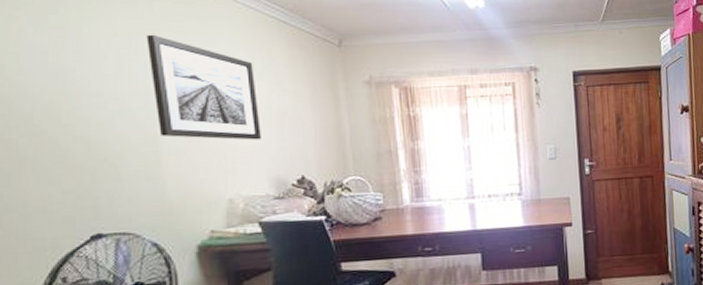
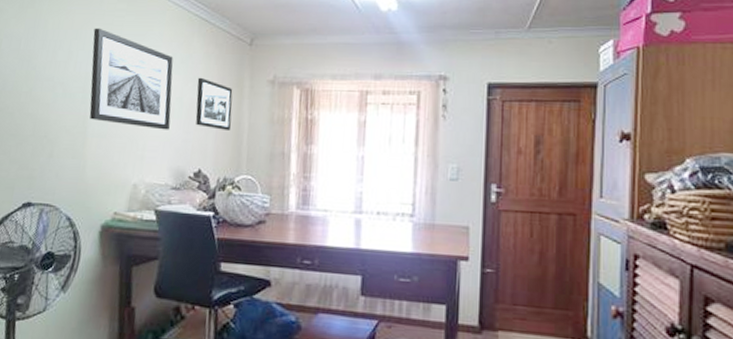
picture frame: none [285,82,332,135] -> present [195,77,233,130]

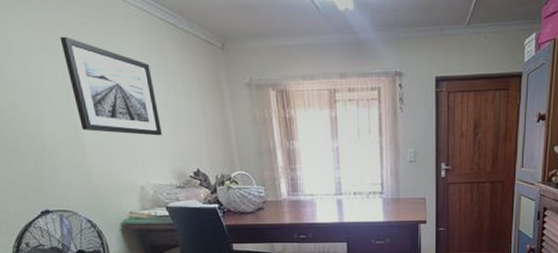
picture frame: present [195,77,233,130] -> none [178,83,220,132]

